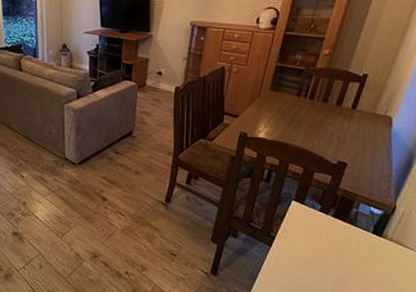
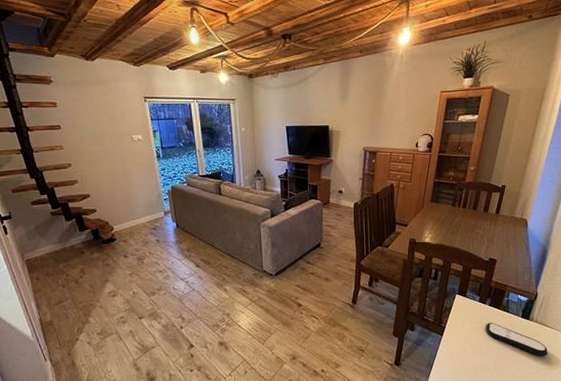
remote control: none [324,236,403,281] -> present [485,323,548,357]

